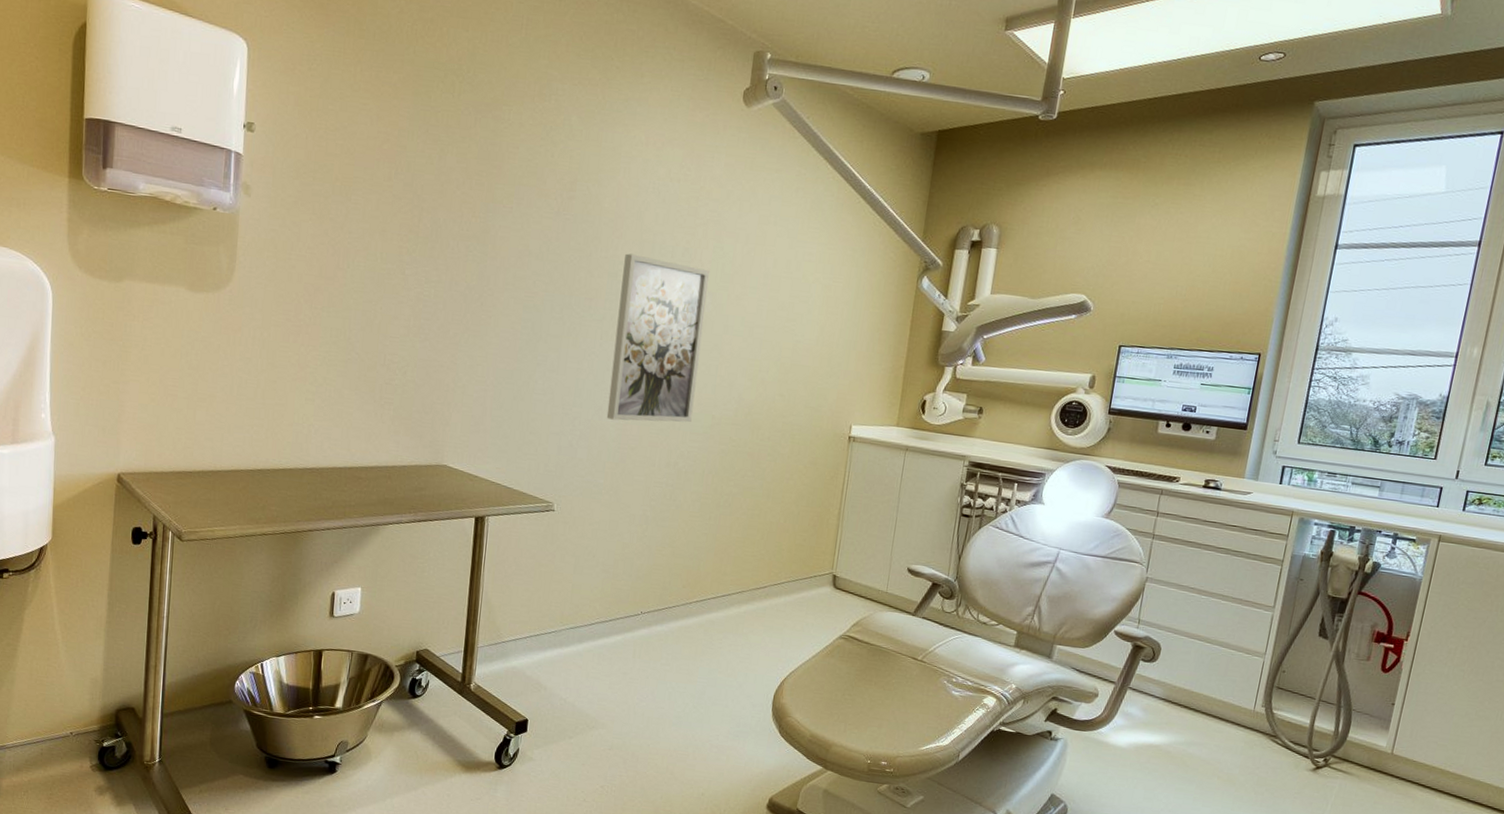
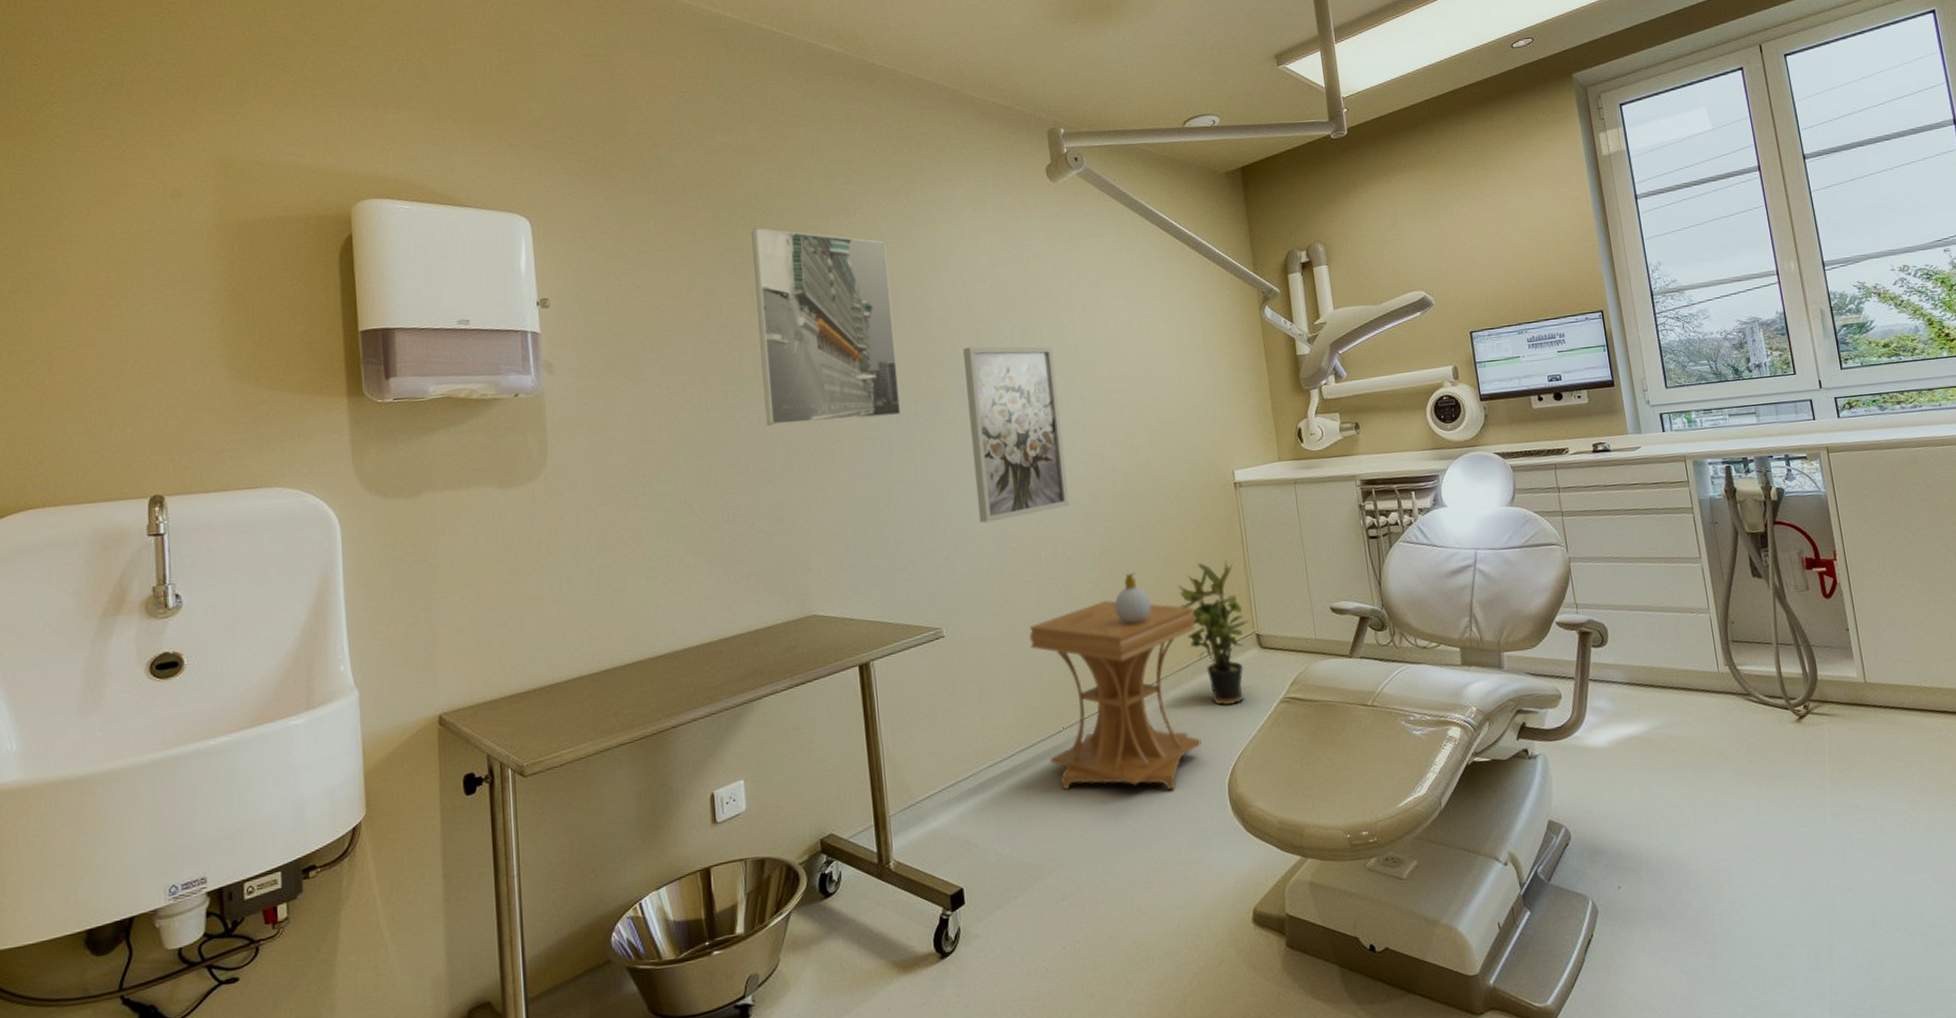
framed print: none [432,94,573,305] -> present [752,228,902,426]
side table: none [623,513,783,687] -> present [1029,600,1202,791]
soap bottle: none [710,494,745,541] -> present [1114,572,1151,625]
potted plant: none [770,501,829,629] -> present [1178,560,1248,705]

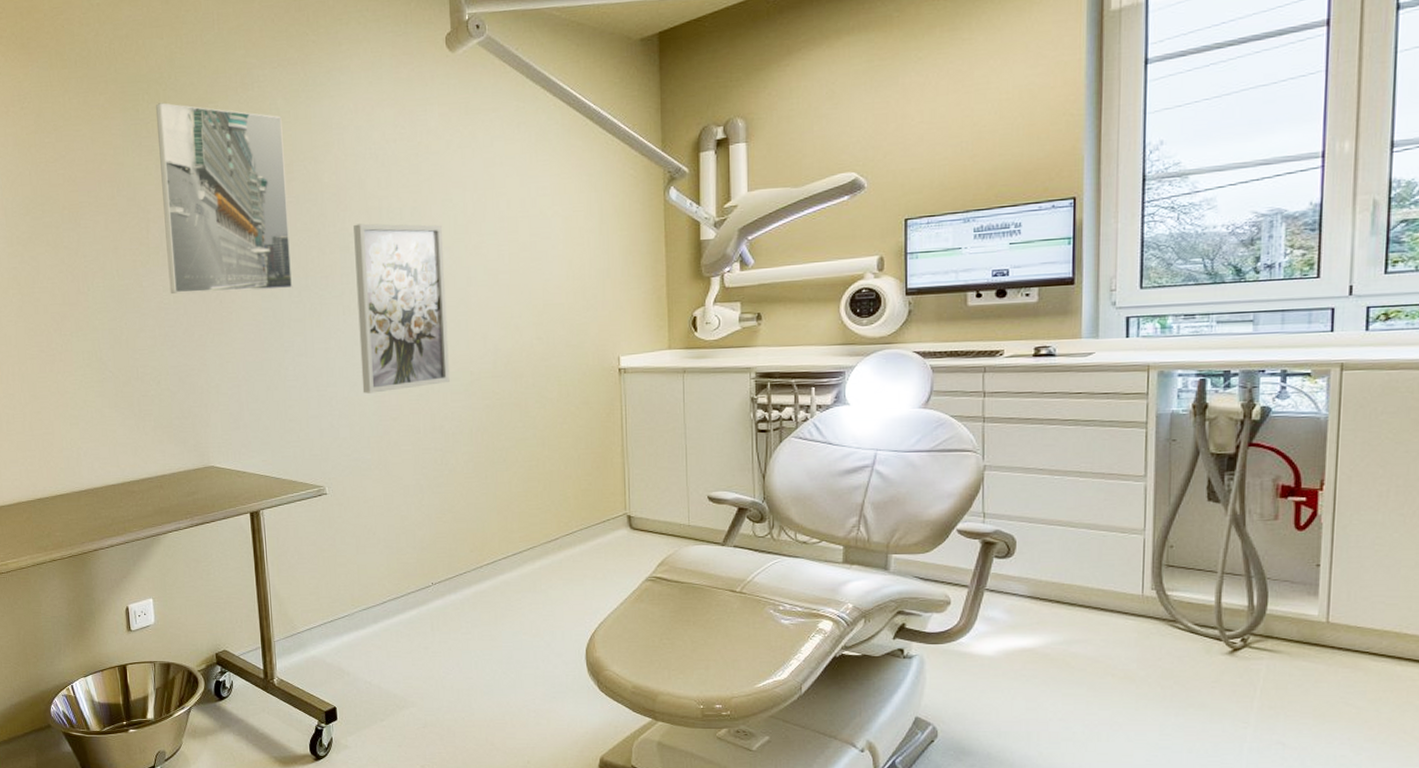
side table: present [1029,600,1202,791] -> none [405,472,568,648]
soap bottle: present [1114,572,1151,625] -> none [488,448,524,497]
potted plant: present [1178,560,1248,705] -> none [552,444,621,578]

